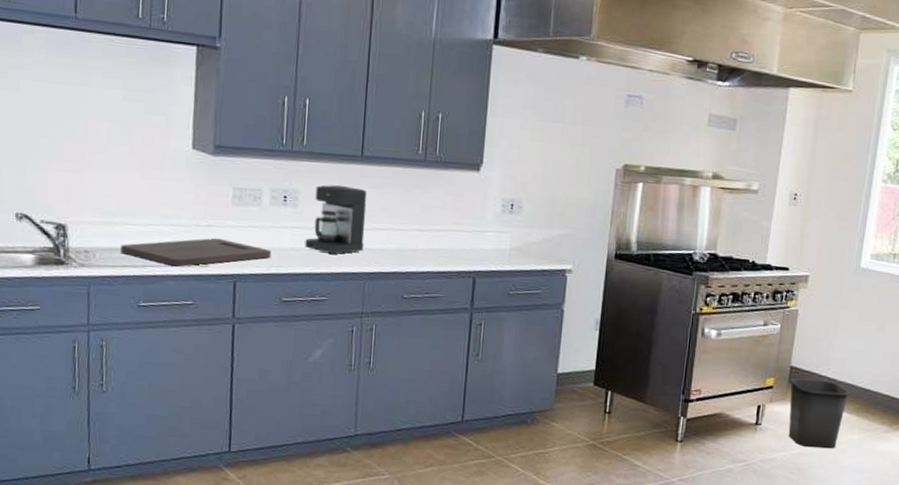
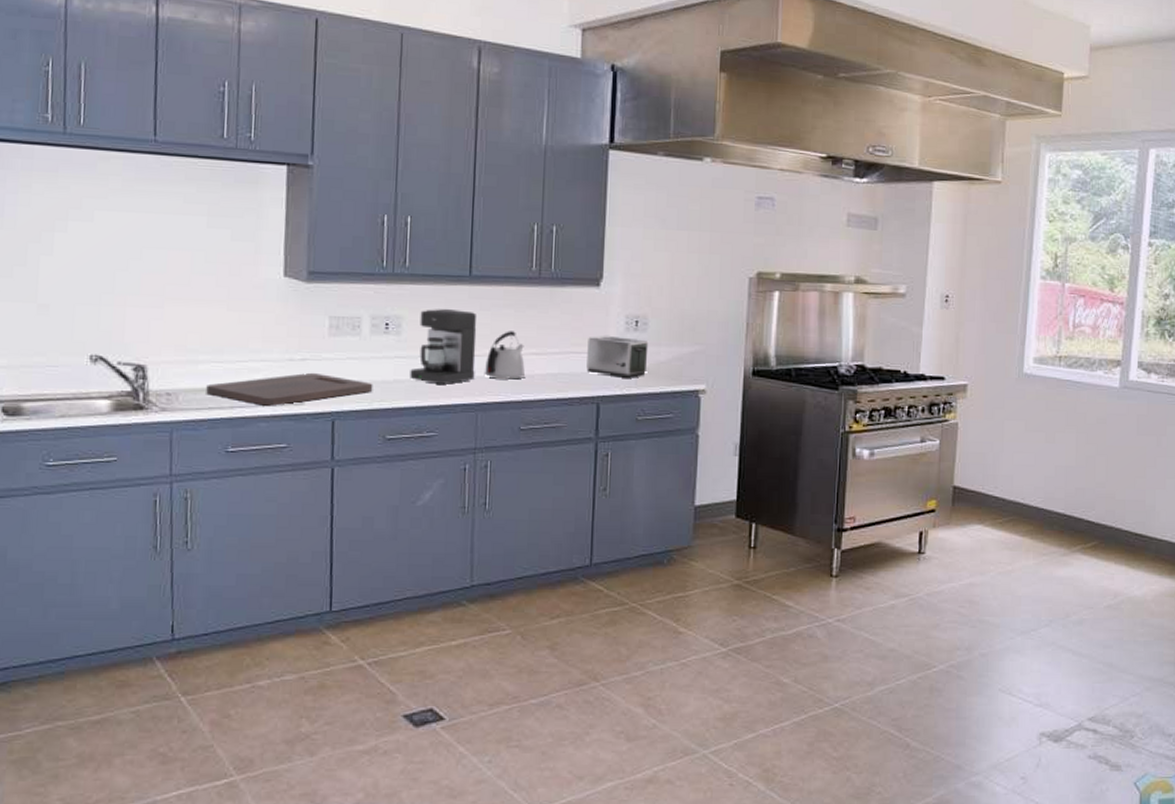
kettle: none [372,208,410,253] -> present [484,331,526,381]
toaster: none [465,215,522,256] -> present [586,335,649,378]
waste bin: present [788,378,851,449] -> none [953,499,1022,577]

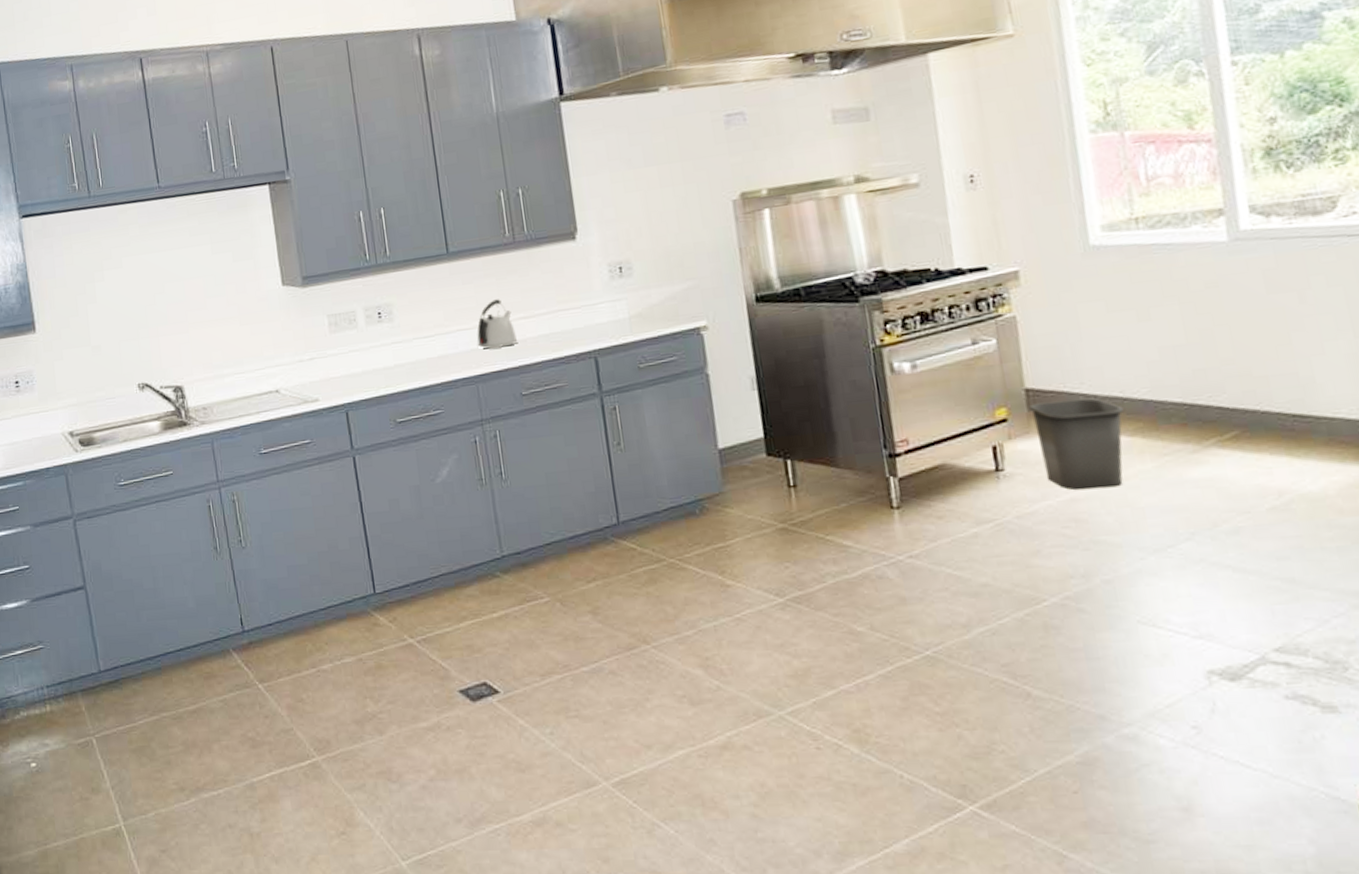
cutting board: present [206,372,373,406] -> none [234,369,378,408]
coffee maker: present [410,308,477,384] -> none [407,287,469,363]
toaster: present [586,335,649,378] -> none [573,285,640,329]
waste bin: none [953,499,1022,577] -> present [1028,398,1124,490]

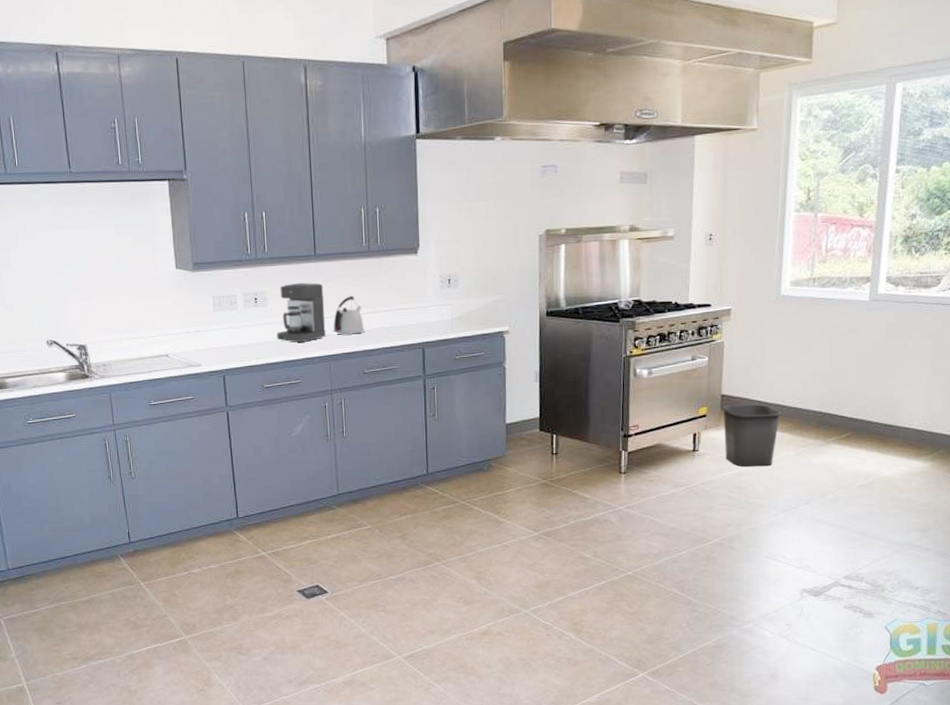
coffee maker: none [407,287,469,363] -> present [277,282,326,343]

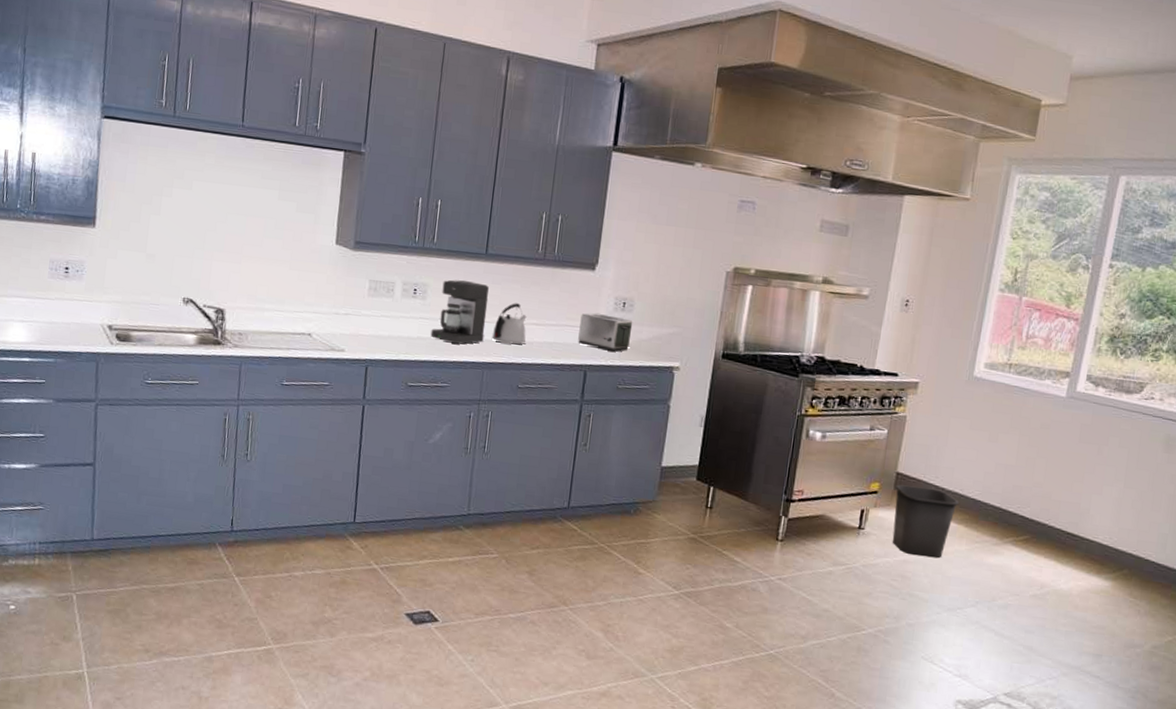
toaster: none [411,293,460,326] -> present [578,312,633,352]

